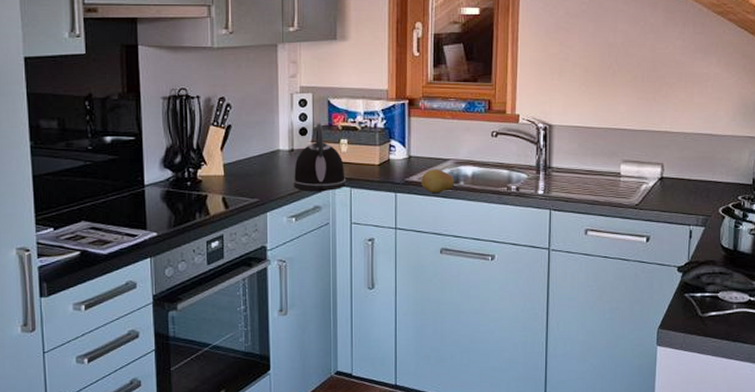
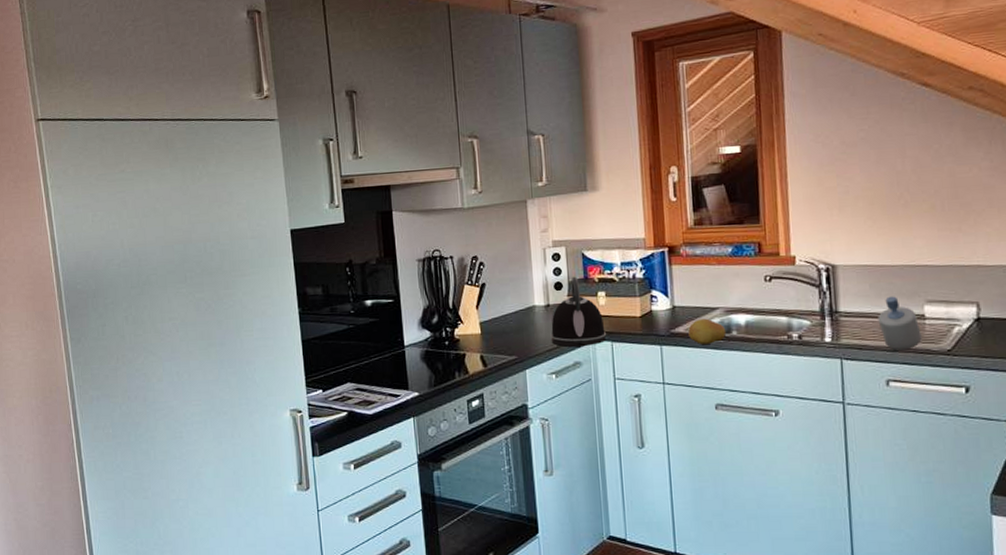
soap dispenser: none [583,155,616,204] -> present [877,296,922,351]

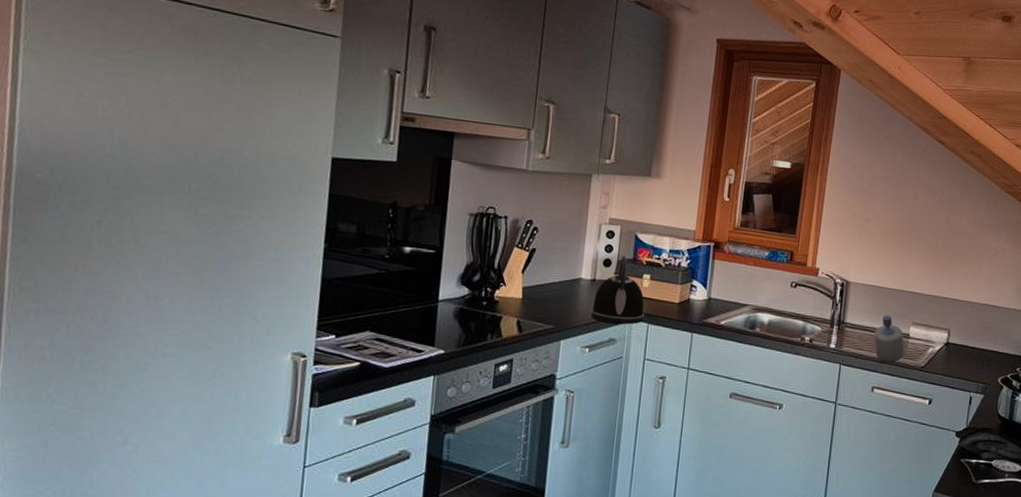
fruit: present [688,318,730,346] -> none [718,312,753,338]

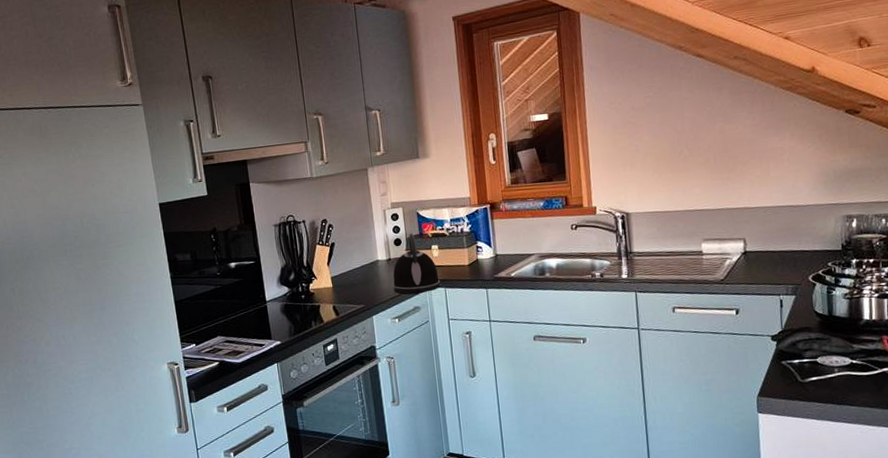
soap dispenser: present [874,315,905,363] -> none [664,237,700,282]

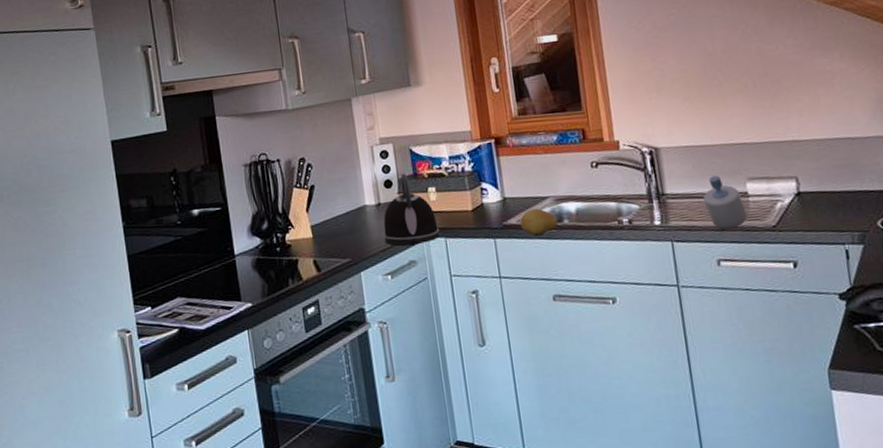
fruit: none [509,263,544,287] -> present [520,208,562,236]
soap dispenser: none [664,237,700,282] -> present [703,175,748,230]

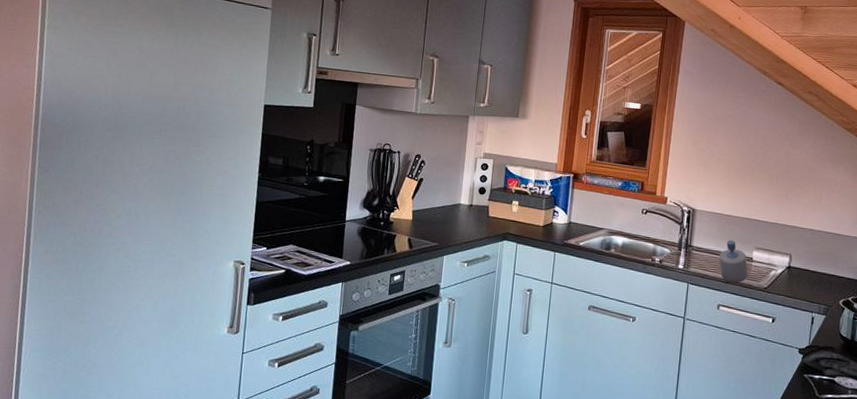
kettle: present [383,173,440,246] -> none [468,185,514,244]
fruit: present [520,208,562,236] -> none [577,235,608,258]

